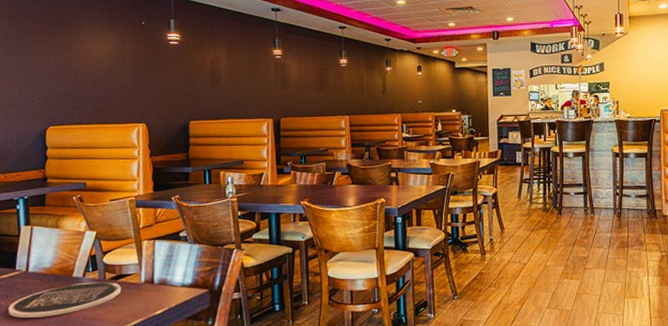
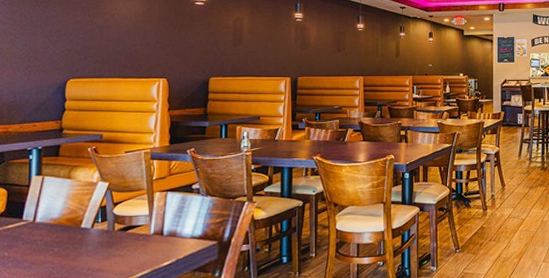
plate: present [8,281,122,318] -> none [11,232,130,269]

